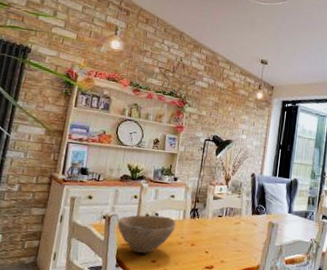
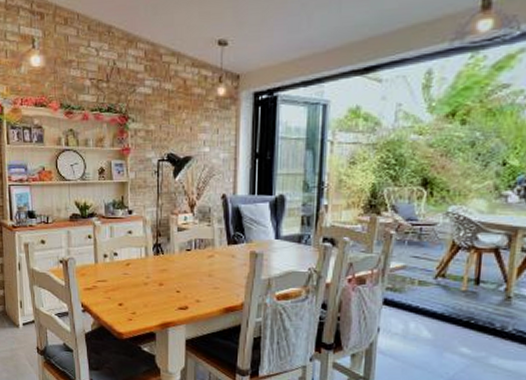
bowl: present [117,215,177,254] -> none [75,255,139,298]

